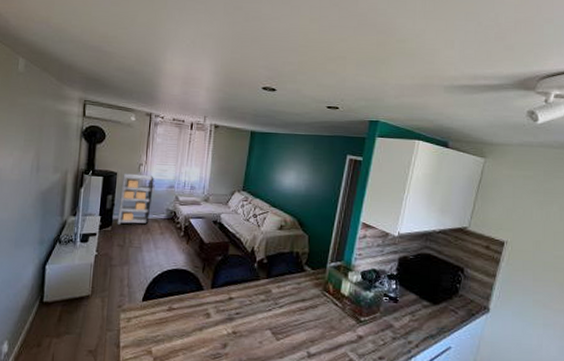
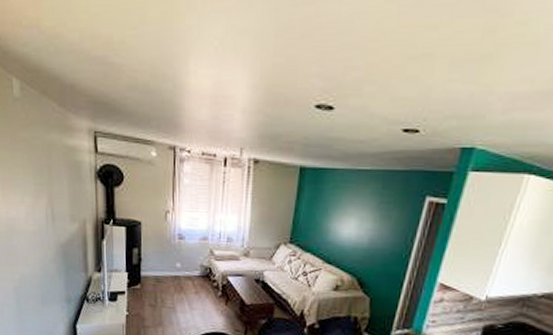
shelving unit: present [117,173,154,225] -> none [146,222,184,283]

